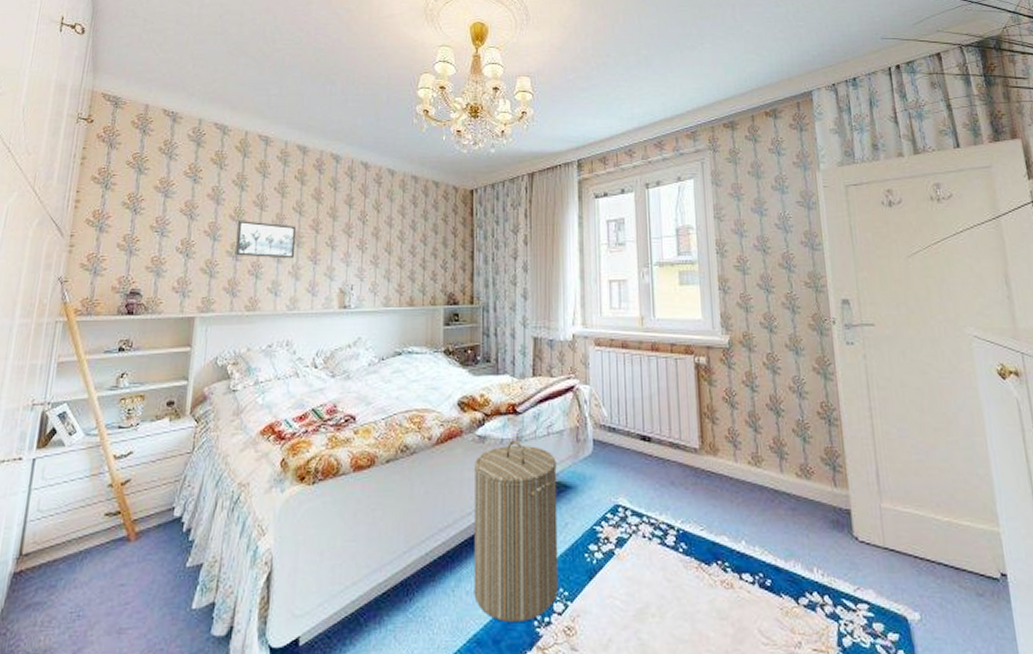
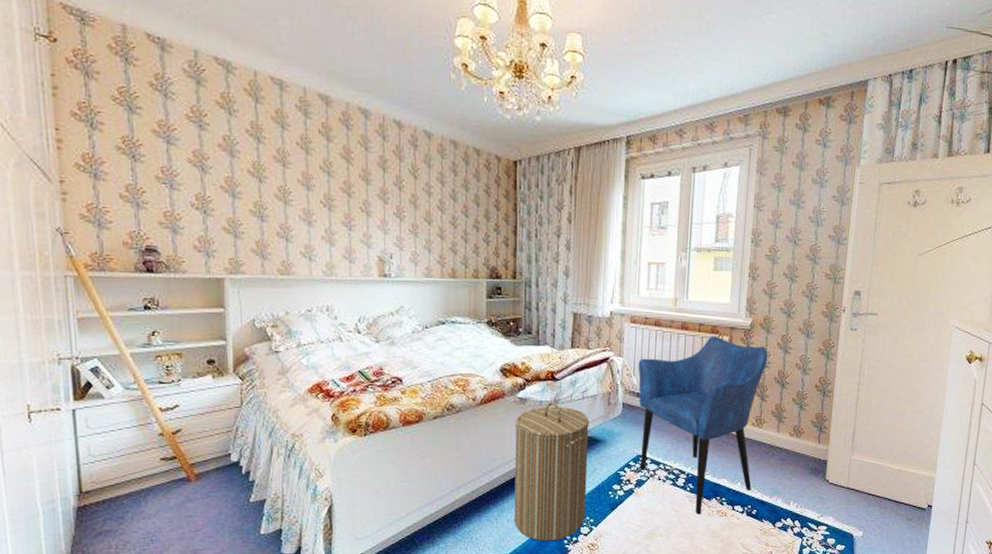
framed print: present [236,221,296,259] -> none [258,177,327,223]
armchair: none [607,357,760,586] -> present [638,335,768,515]

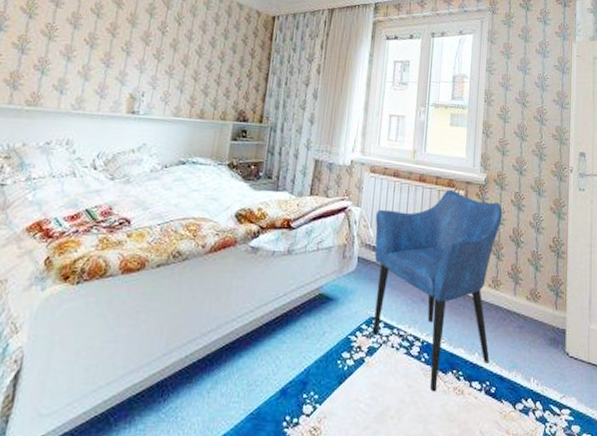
laundry hamper: present [514,402,589,541] -> none [228,252,322,422]

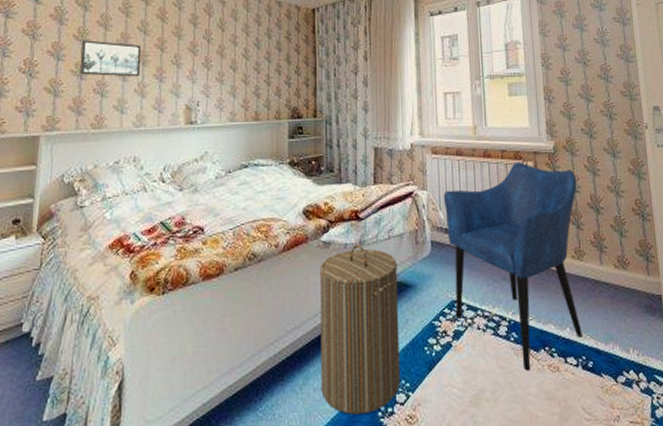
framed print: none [22,14,91,59] -> present [80,40,141,77]
laundry hamper: none [228,252,322,422] -> present [319,244,401,415]

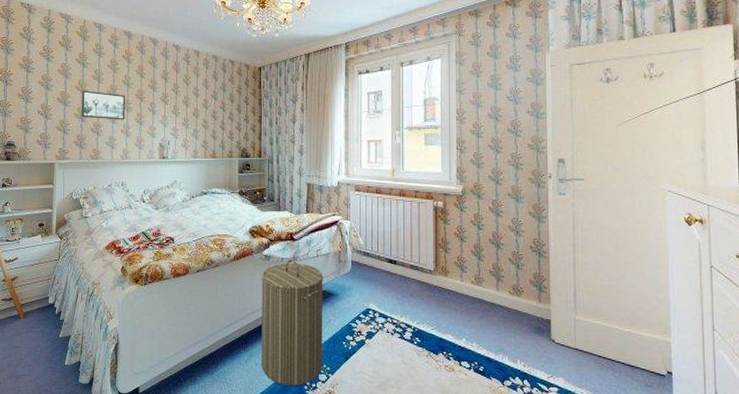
armchair: present [443,162,583,371] -> none [363,201,481,368]

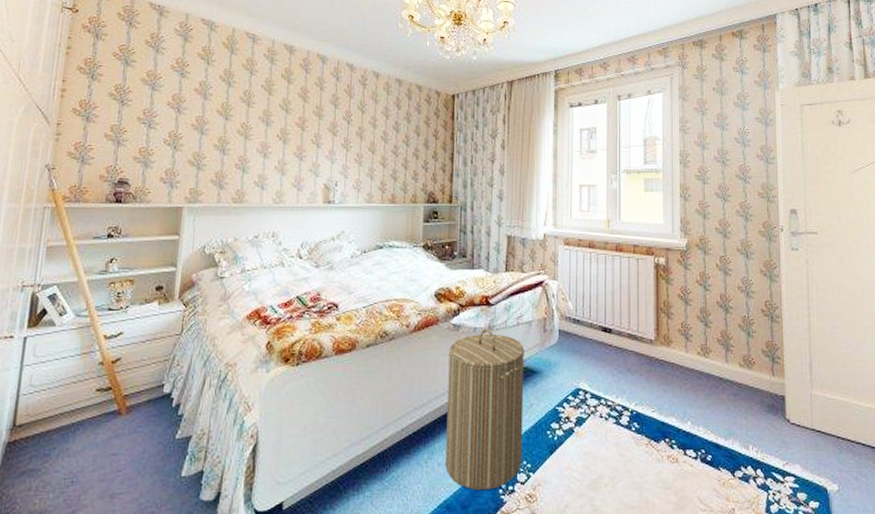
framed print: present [81,90,126,120] -> none [223,116,282,154]

